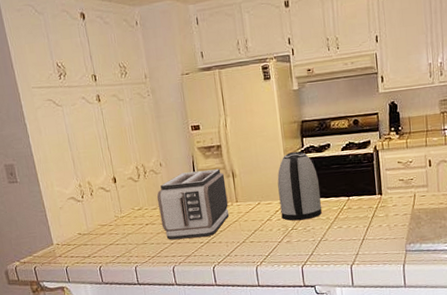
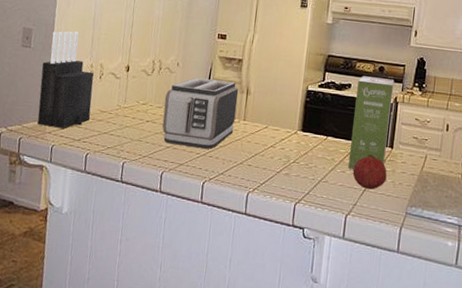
knife block: none [33,156,94,252] -> present [37,31,94,129]
kettle: present [277,151,322,221] -> none [286,83,332,156]
food box: none [336,129,377,223] -> present [348,76,395,169]
fruit: none [348,205,382,238] -> present [352,154,387,190]

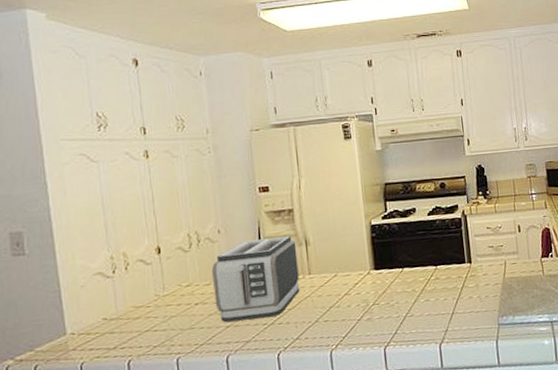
knife block: present [37,31,94,129] -> none [45,222,124,345]
food box: present [348,76,395,169] -> none [422,193,467,296]
fruit: present [352,154,387,190] -> none [436,275,472,312]

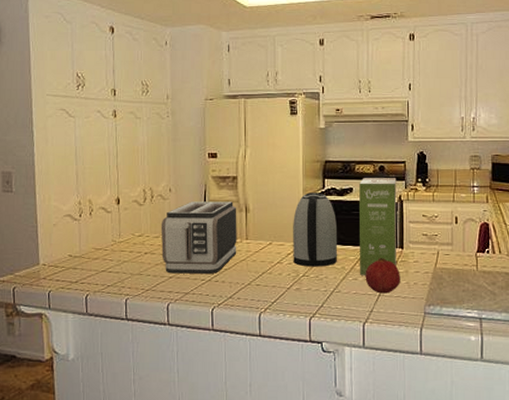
kettle: none [357,216,407,295] -> present [293,193,338,267]
food box: none [422,193,467,296] -> present [359,178,397,275]
fruit: none [436,275,472,312] -> present [365,258,400,294]

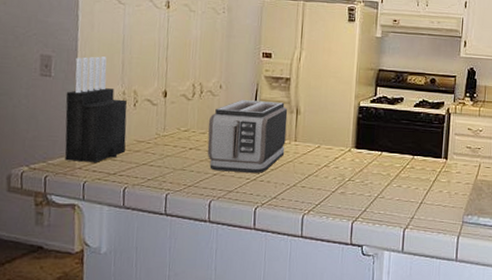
knife block: none [27,169,86,273] -> present [65,56,127,164]
kettle: present [293,193,338,267] -> none [340,99,386,173]
food box: present [359,178,397,275] -> none [404,89,446,183]
fruit: present [365,258,400,294] -> none [409,167,443,202]

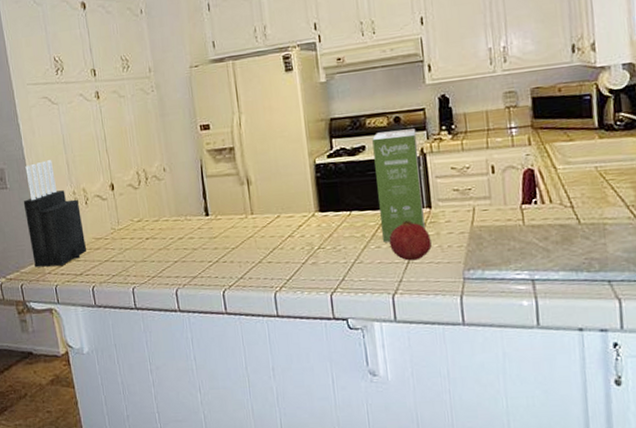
toaster: present [207,100,288,173] -> none [159,175,243,258]
food box: none [404,89,446,183] -> present [372,128,425,242]
fruit: none [409,167,443,202] -> present [389,221,432,261]

